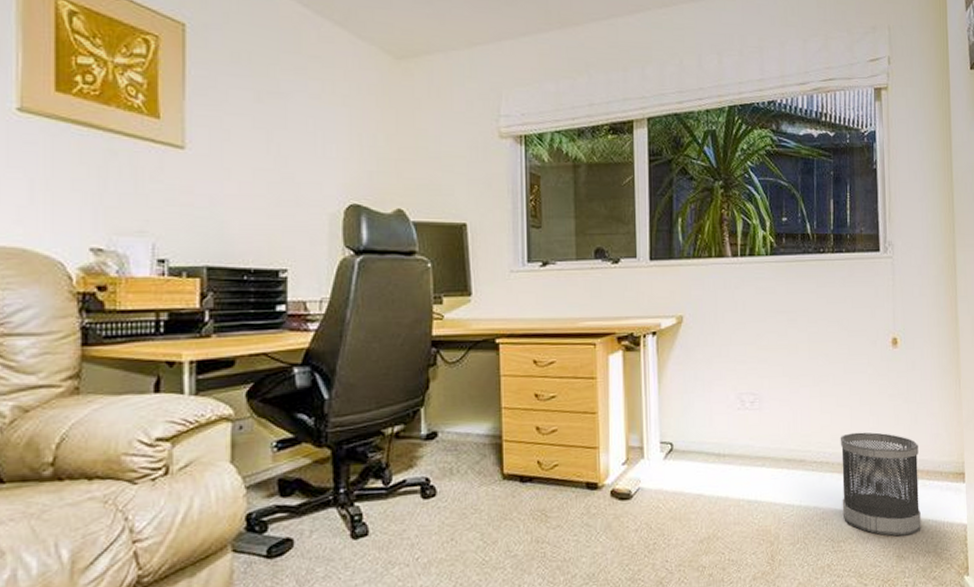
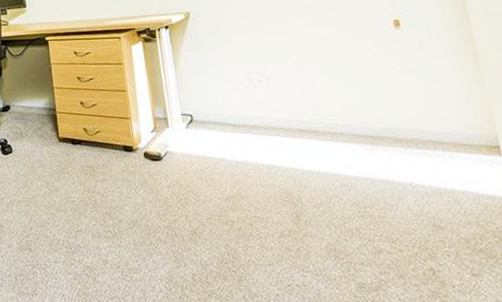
wastebasket: present [840,432,921,537] -> none [351,106,457,206]

